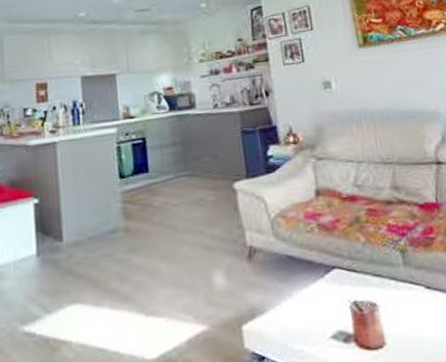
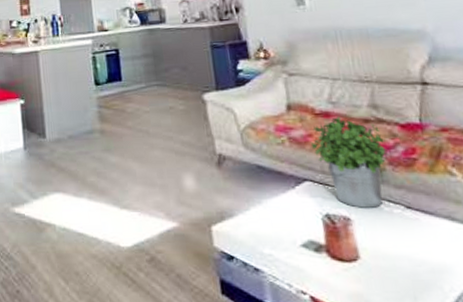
potted plant: none [338,200,409,293] -> present [310,117,388,208]

